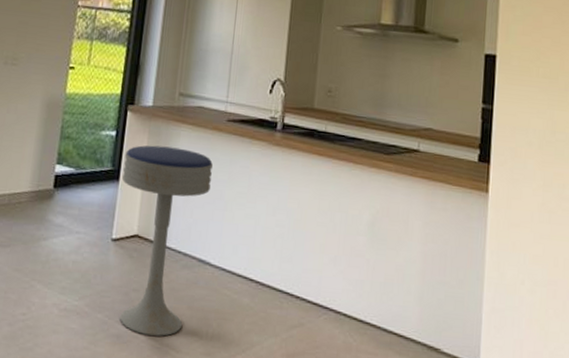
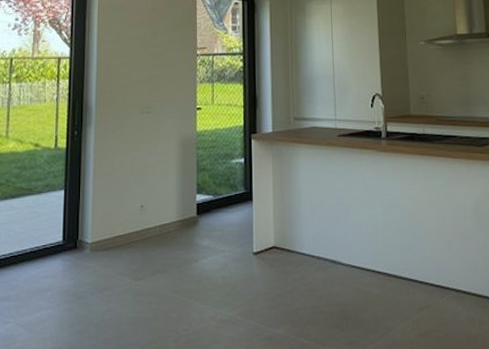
bar stool: present [120,145,213,337] -> none [254,165,332,335]

